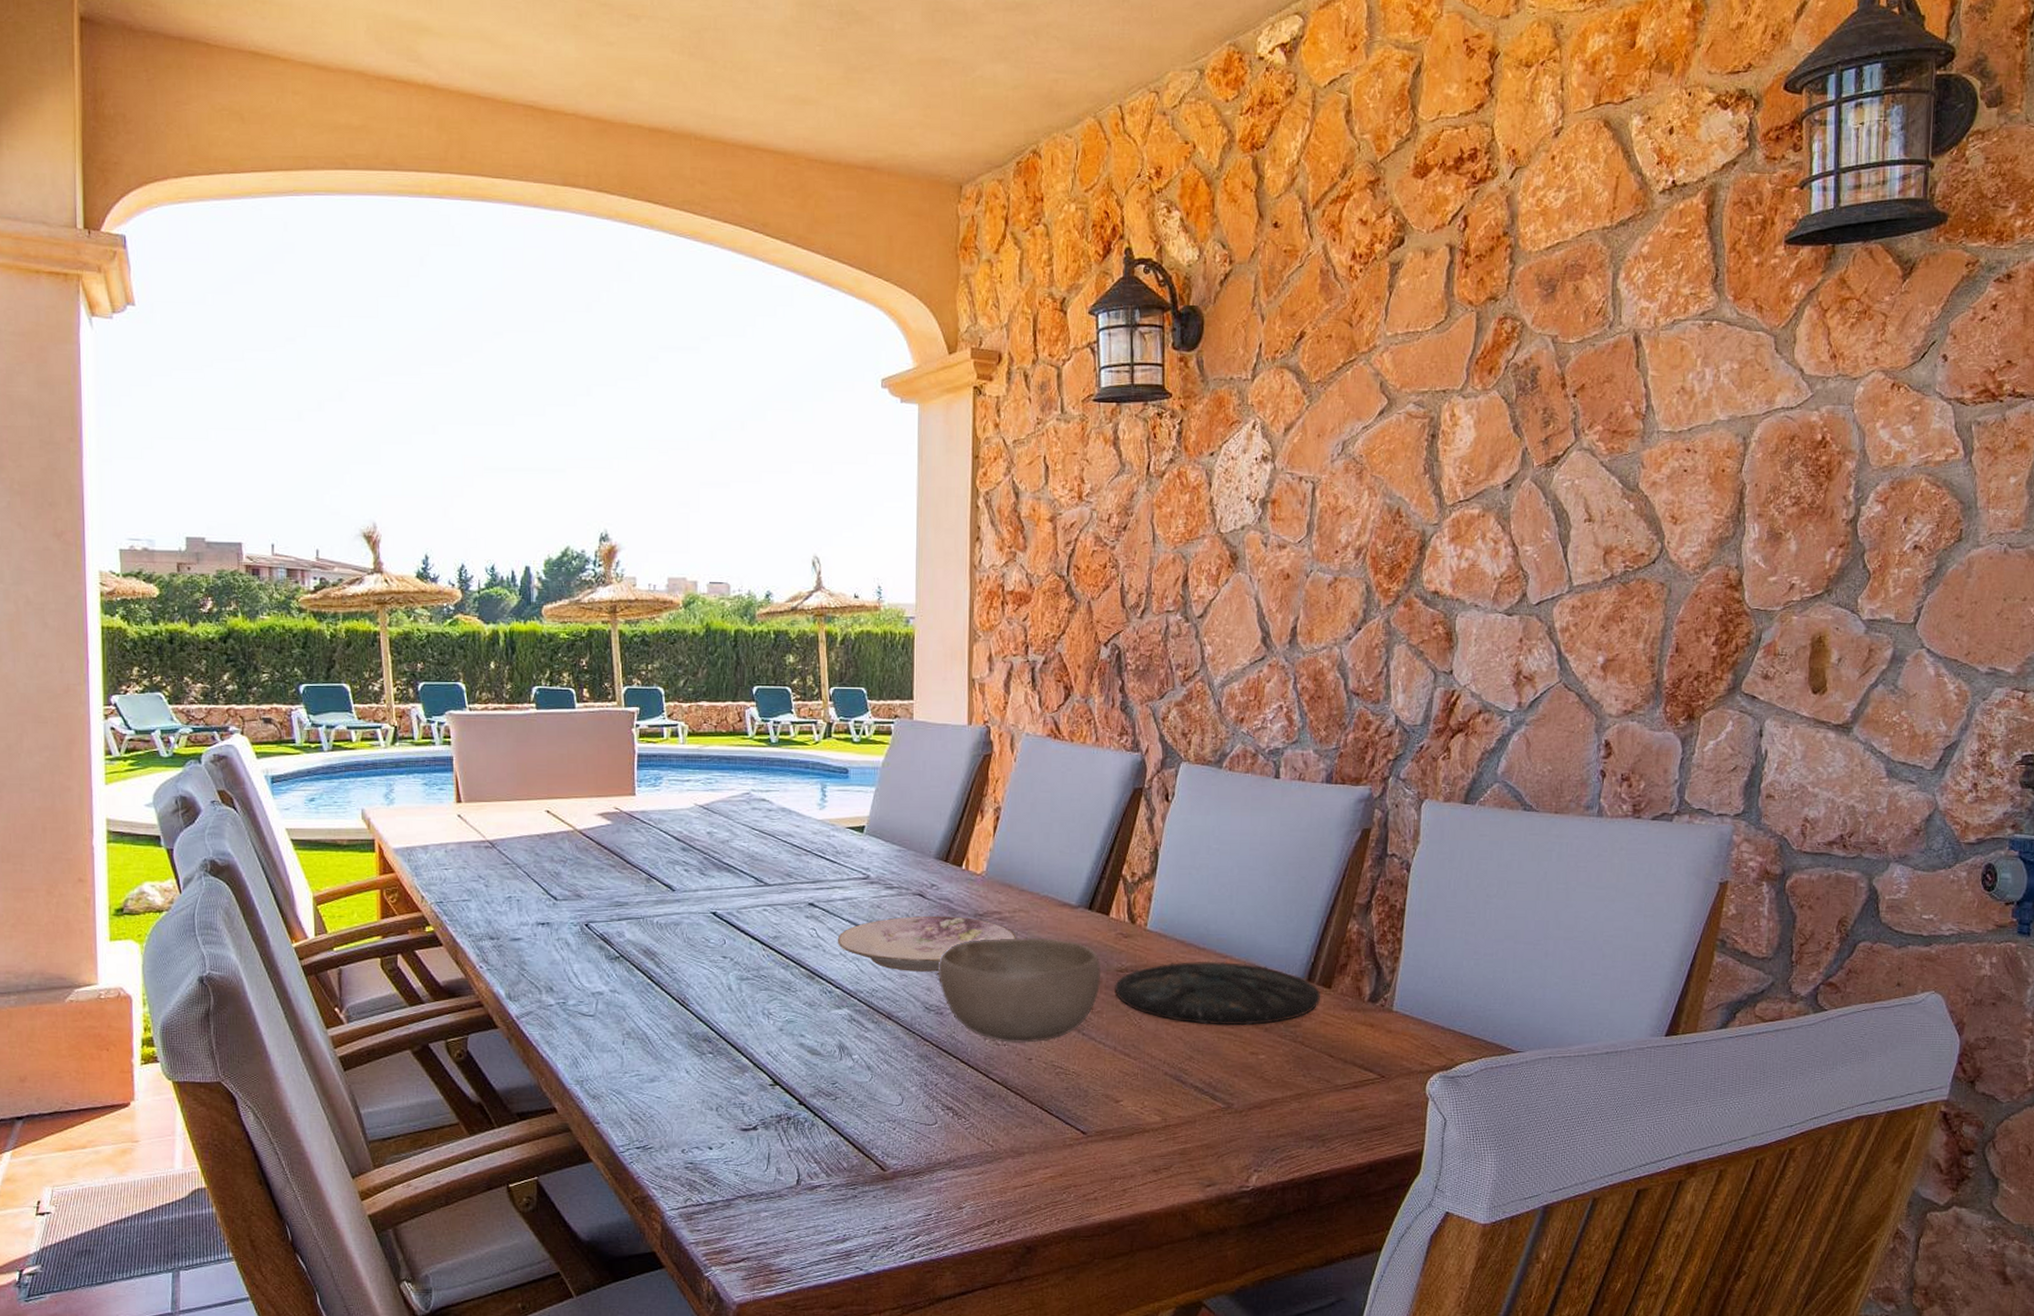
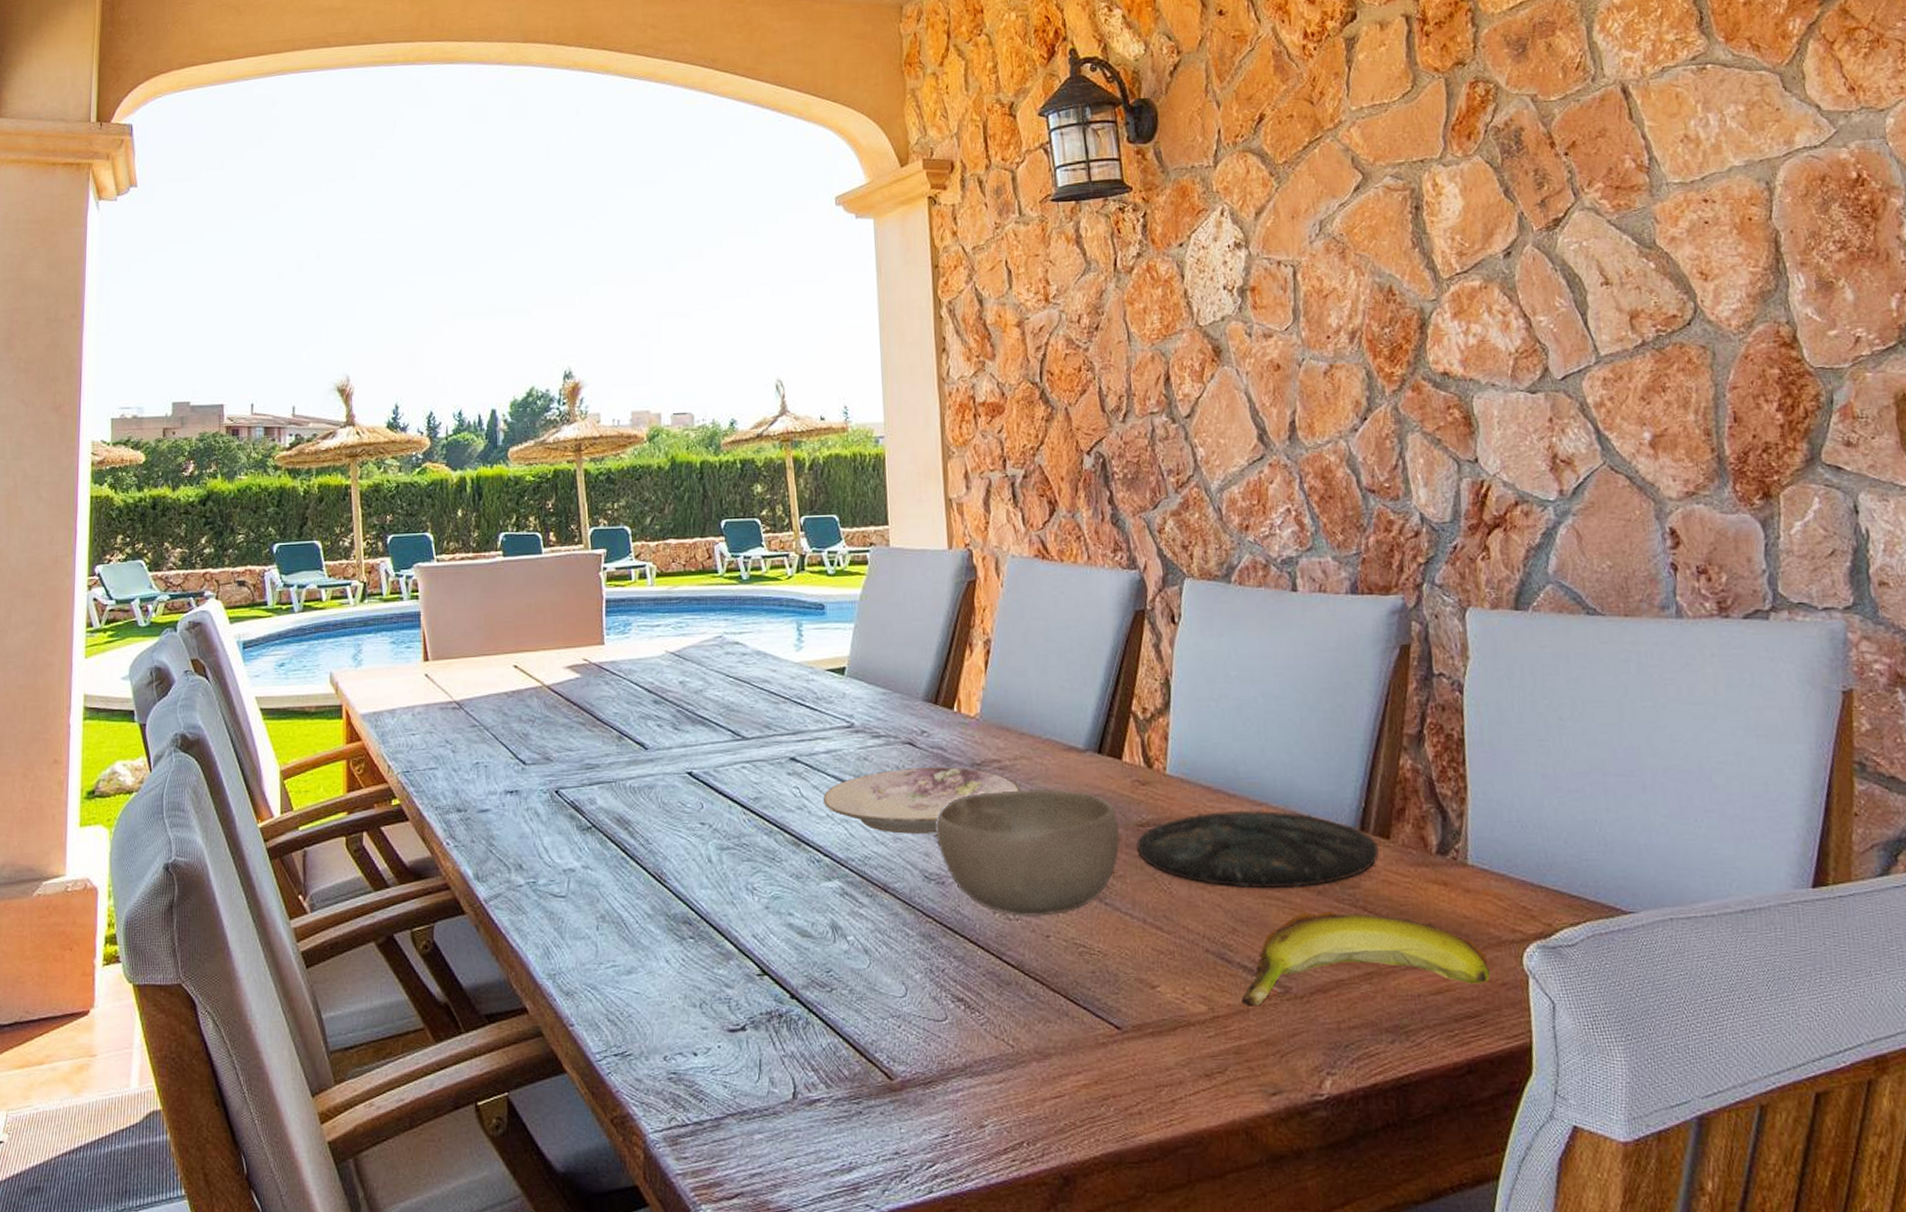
banana: none [1190,1044,1399,1118] -> present [1241,911,1491,1006]

